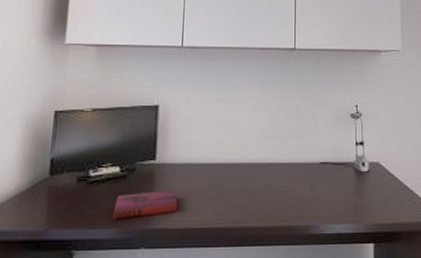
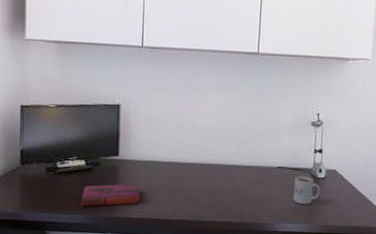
mug: none [338,171,365,202] -> present [293,176,320,205]

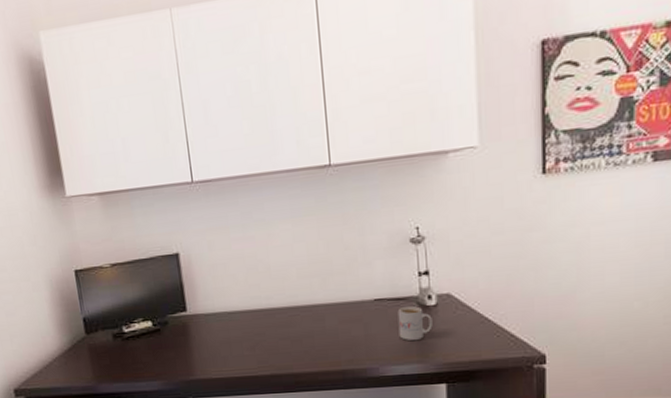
hardback book: present [81,183,140,207] -> none [154,340,219,372]

